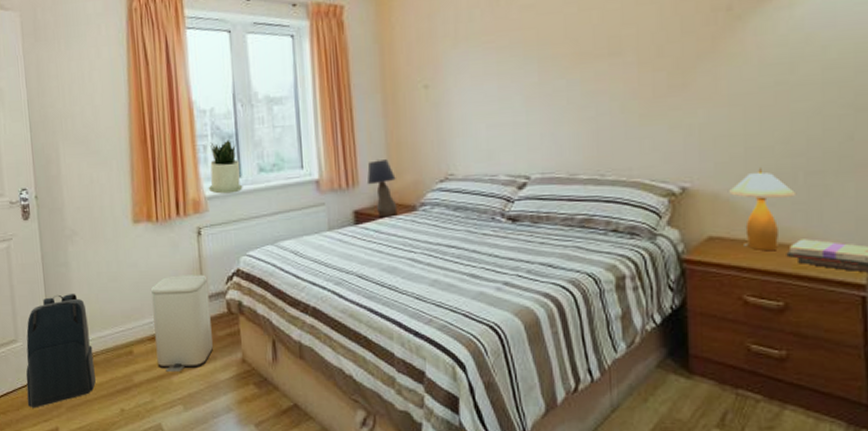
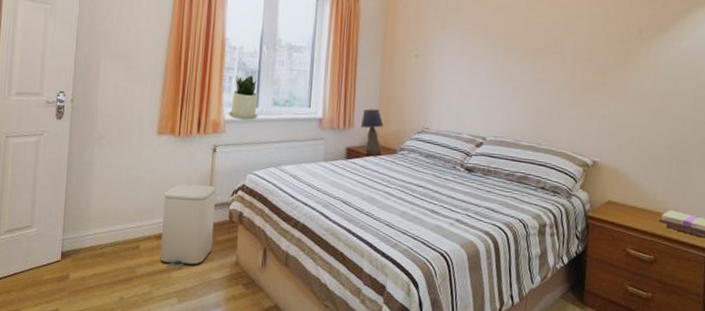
backpack: present [26,293,96,408] -> none [32,189,103,290]
table lamp: present [727,168,797,252] -> none [624,154,671,217]

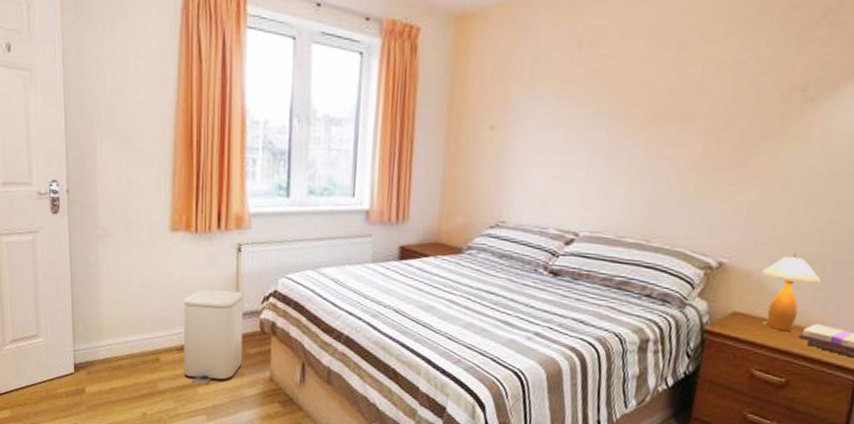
planter: present [228,75,259,120] -> none [253,156,290,213]
table lamp: present [360,108,384,156] -> none [417,196,447,257]
table lamp: none [624,154,671,217] -> present [760,253,823,332]

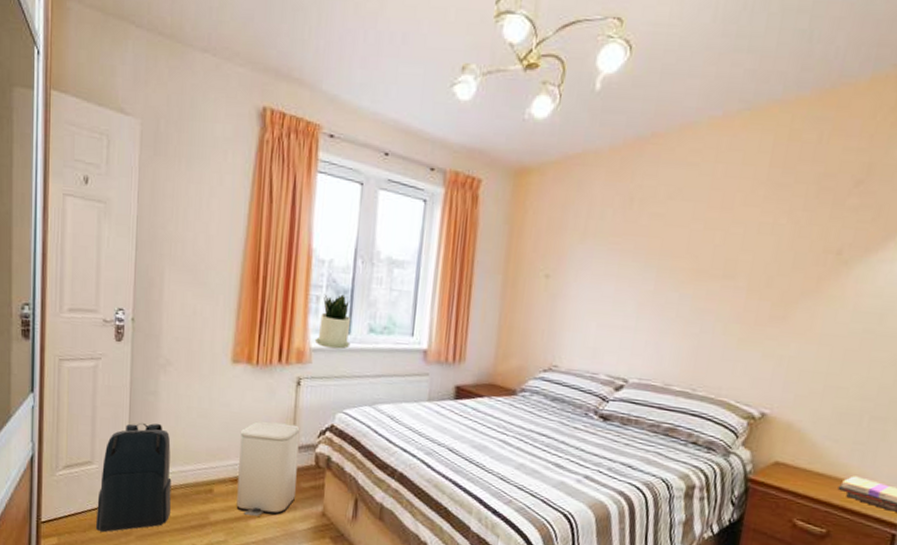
backpack: none [46,294,119,404] -> present [95,422,172,533]
planter: none [253,156,290,213] -> present [314,294,351,350]
table lamp: present [760,253,823,332] -> none [800,406,860,483]

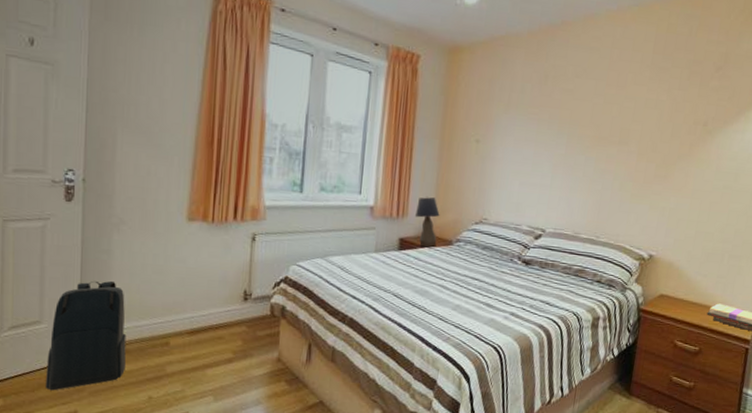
pedal bin: present [236,421,300,517] -> none [193,275,256,366]
planter: present [314,294,351,350] -> none [268,156,303,207]
table lamp: none [473,338,502,397] -> present [414,196,440,248]

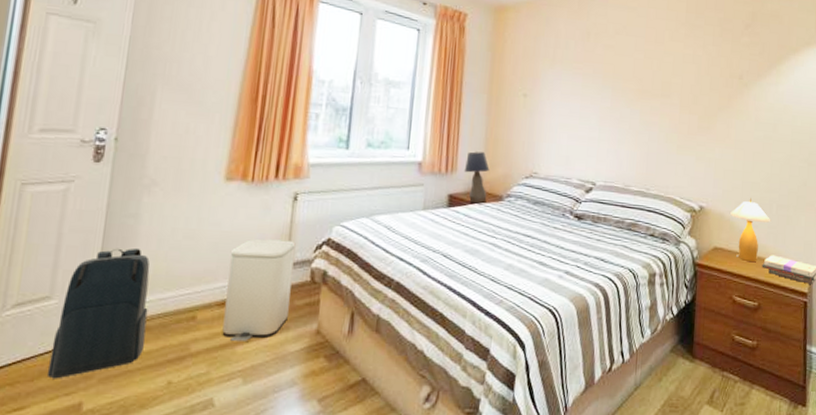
pedal bin: none [193,275,256,366] -> present [222,238,296,343]
table lamp: none [679,248,722,310] -> present [729,198,771,263]

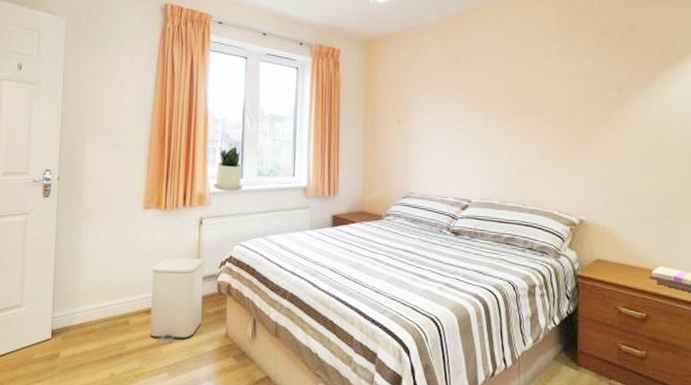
backpack: present [47,247,150,379] -> none [23,266,92,369]
planter: none [313,112,350,164] -> present [213,146,243,191]
table lamp: present [464,150,490,204] -> none [345,174,368,223]
table lamp: present [729,198,771,263] -> none [612,210,658,274]

